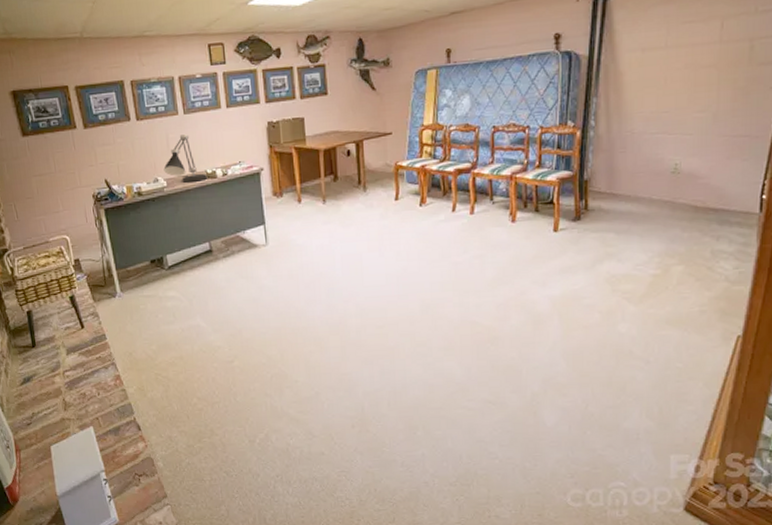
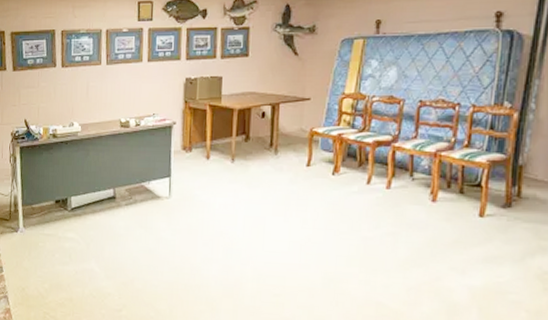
desk lamp: present [163,134,207,184] -> none [80,84,120,130]

